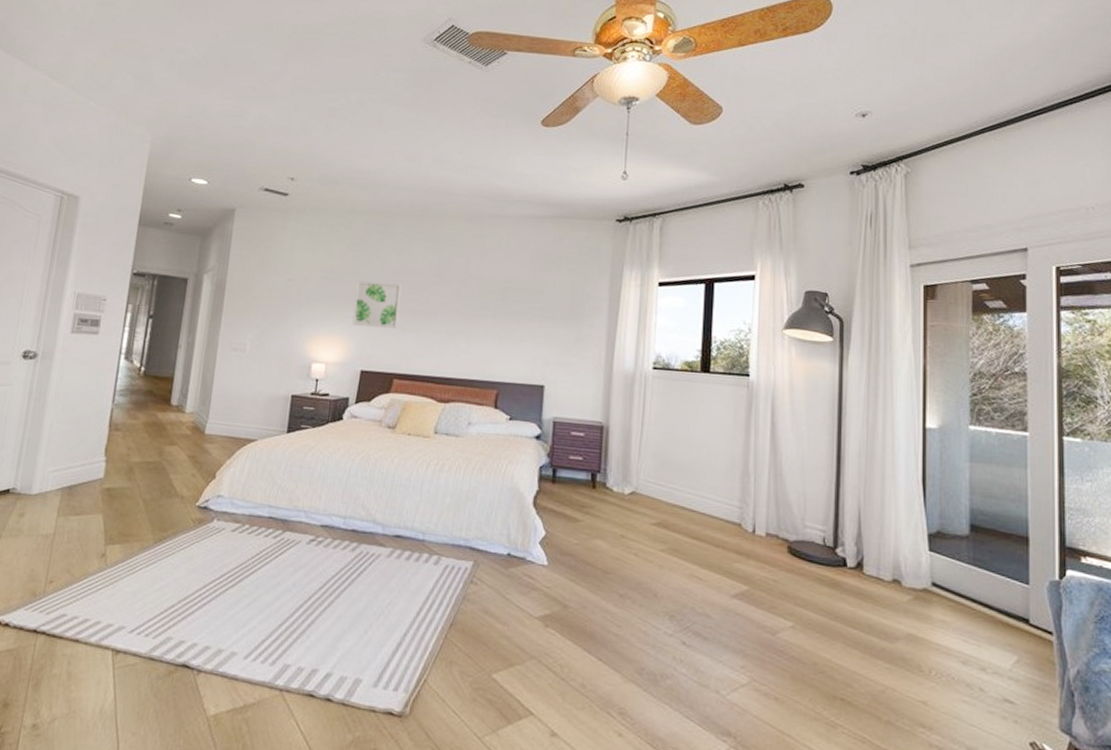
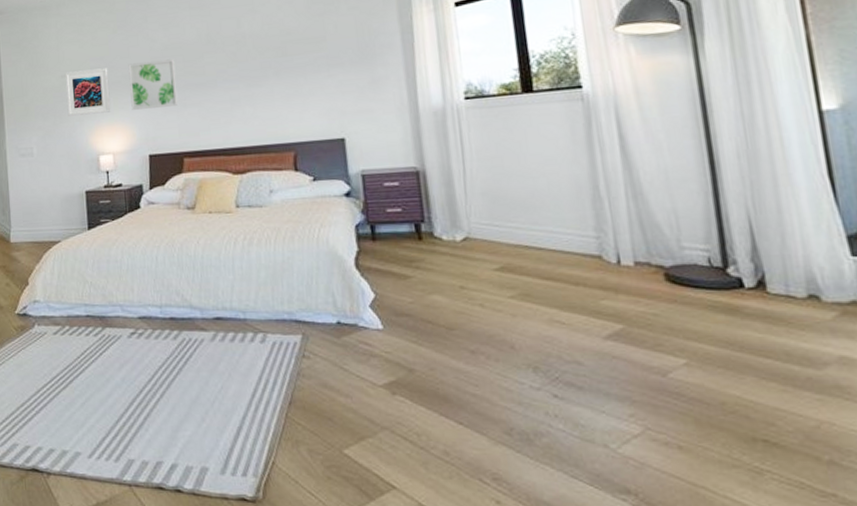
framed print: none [288,277,336,323] -> present [65,68,111,116]

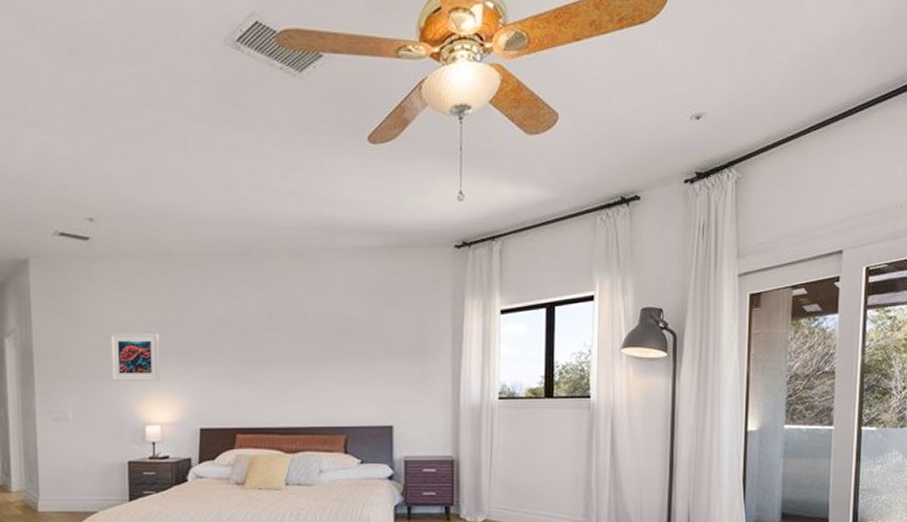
wall art: present [128,59,177,110] -> none [182,332,234,381]

